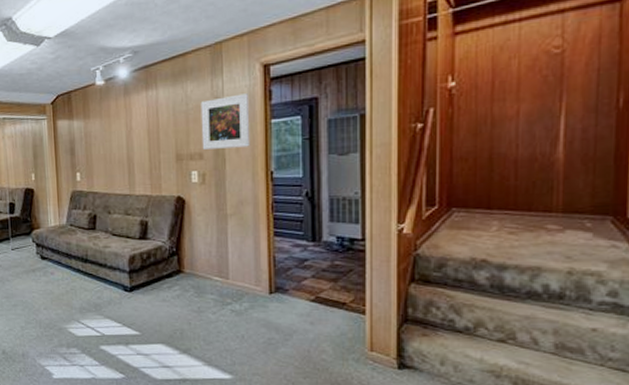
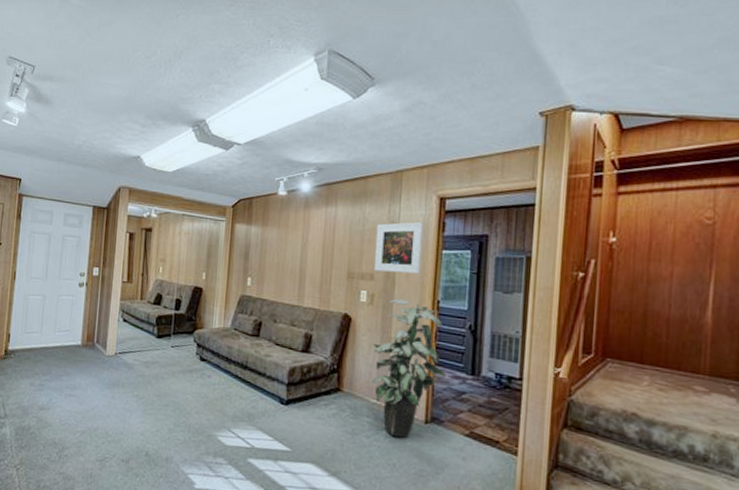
indoor plant: none [210,175,286,310] -> present [371,299,446,438]

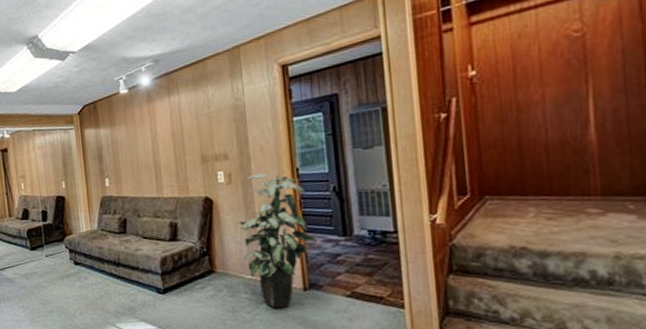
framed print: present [373,222,424,274] -> none [222,94,274,150]

